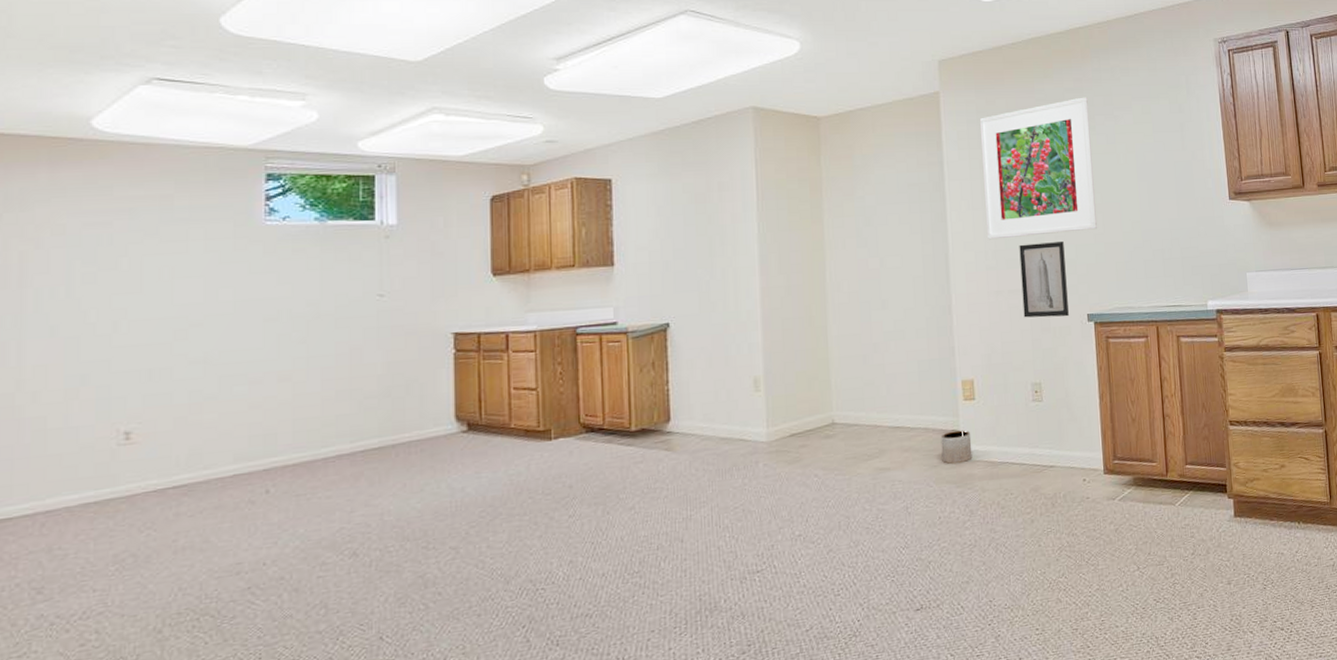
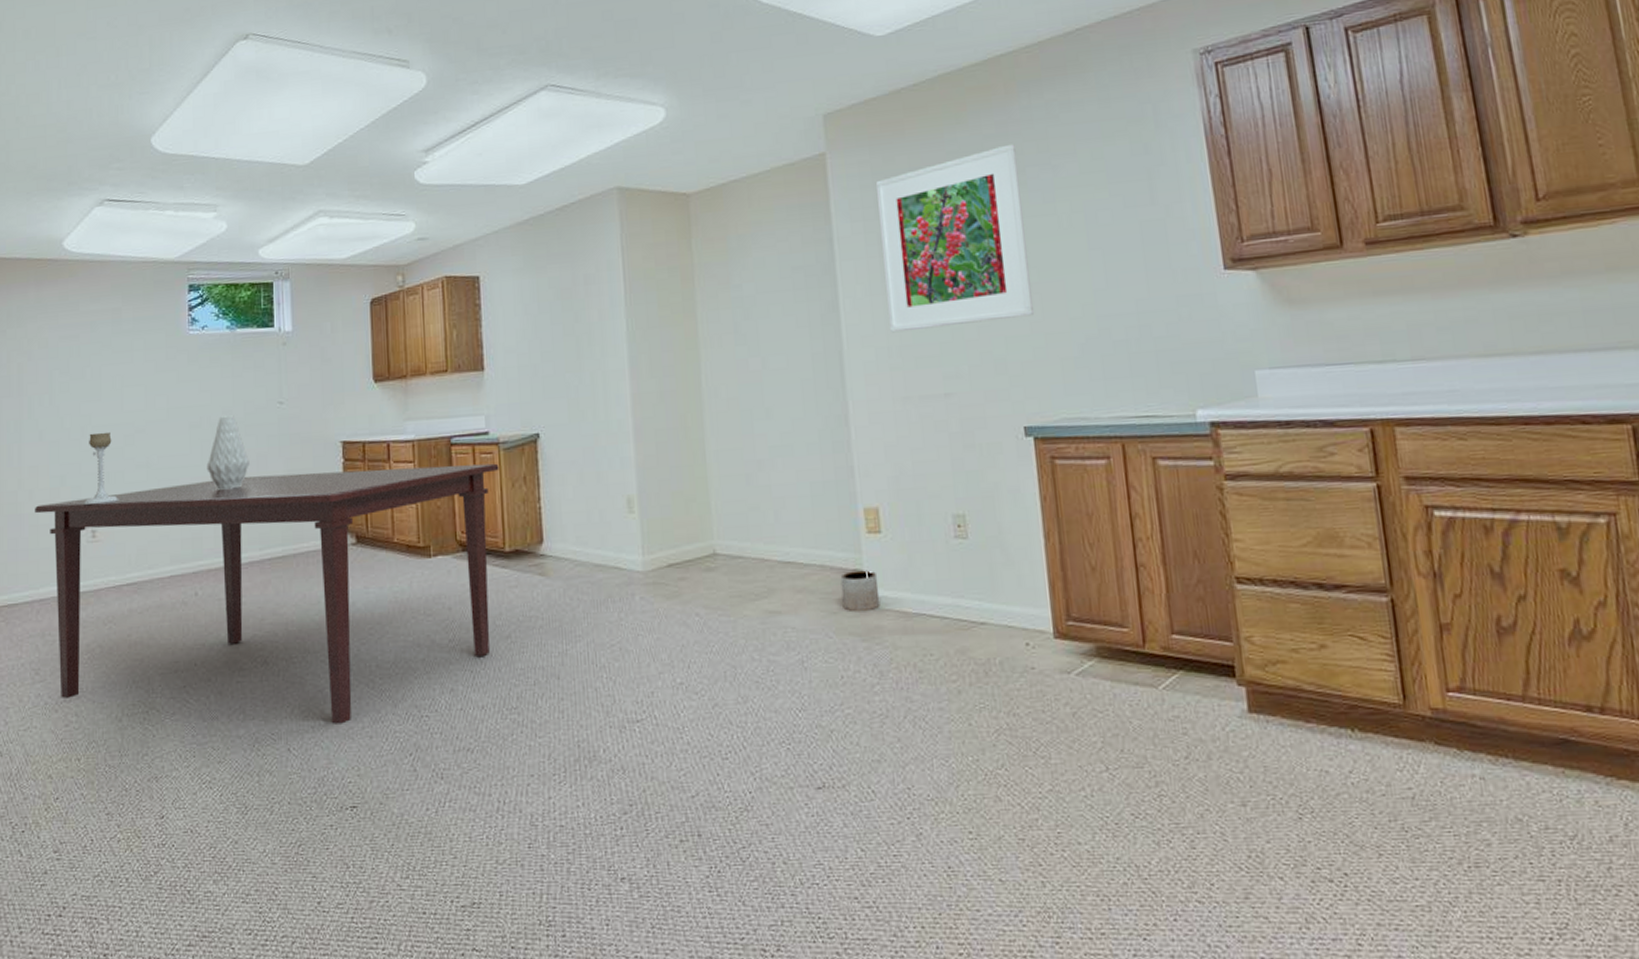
dining table: none [41,351,627,616] -> present [35,463,499,724]
candle holder: none [113,326,165,405] -> present [83,431,119,505]
vase: none [285,308,340,384] -> present [206,415,250,490]
wall art: present [1019,242,1069,318] -> none [930,333,999,431]

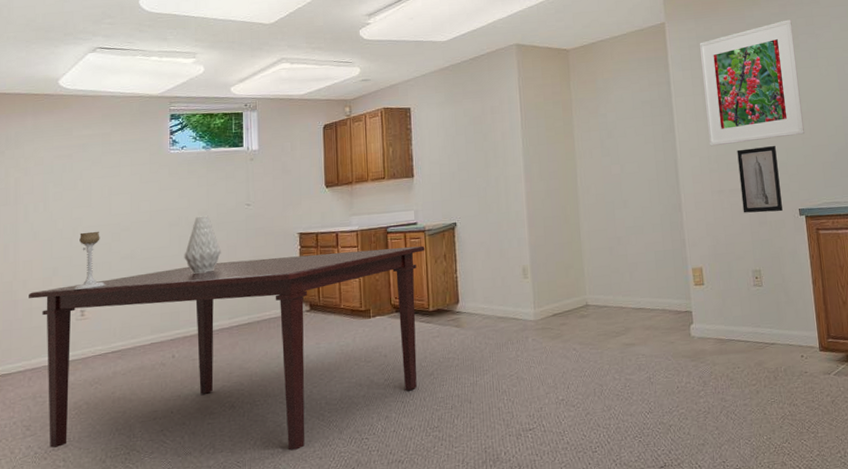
planter: present [840,570,880,612] -> none [676,311,704,341]
wall art: none [930,333,999,431] -> present [737,146,783,213]

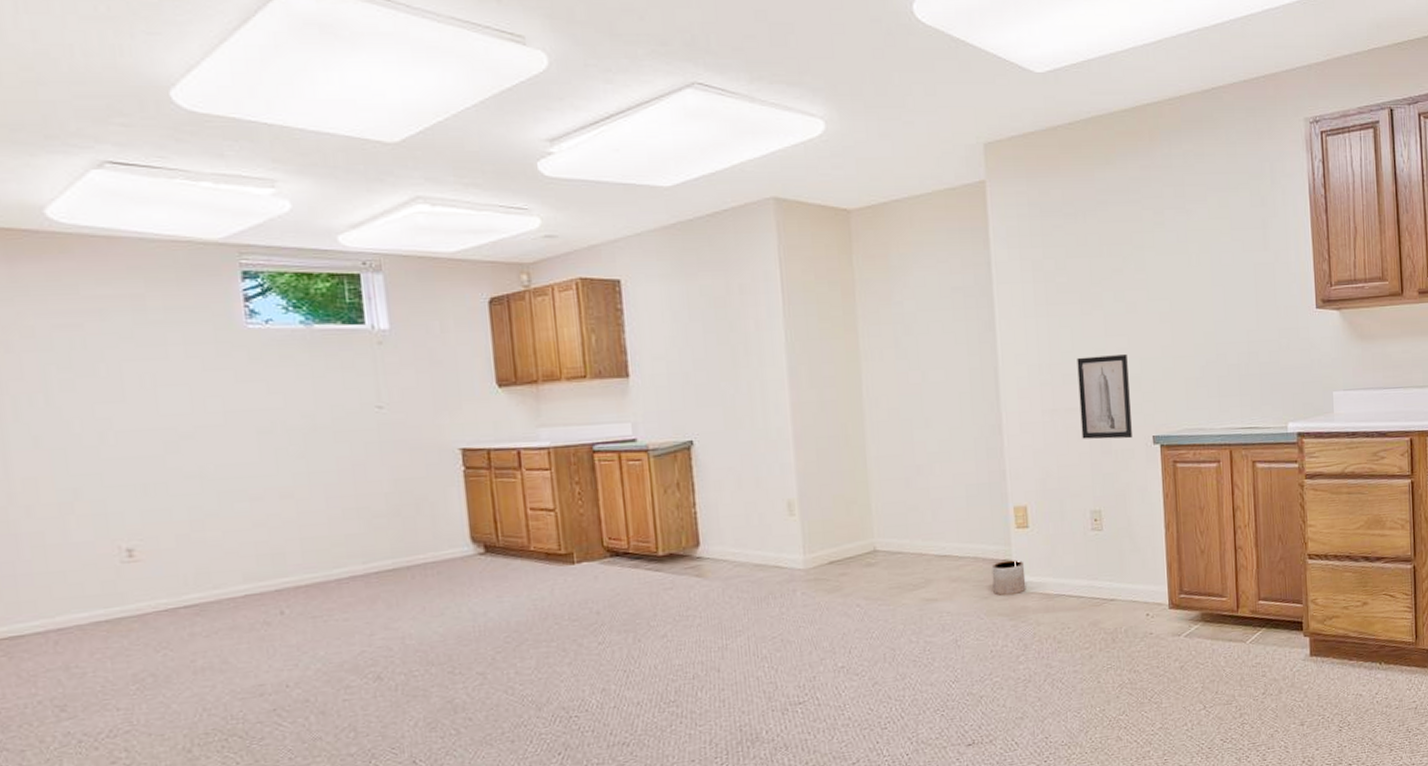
dining table: present [29,245,425,451] -> none [37,470,650,734]
candle holder: present [73,231,106,290] -> none [110,437,164,521]
vase: present [184,215,221,274] -> none [284,420,343,502]
planter: none [676,311,704,341] -> present [991,560,1026,596]
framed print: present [699,19,805,147] -> none [1031,187,1166,352]

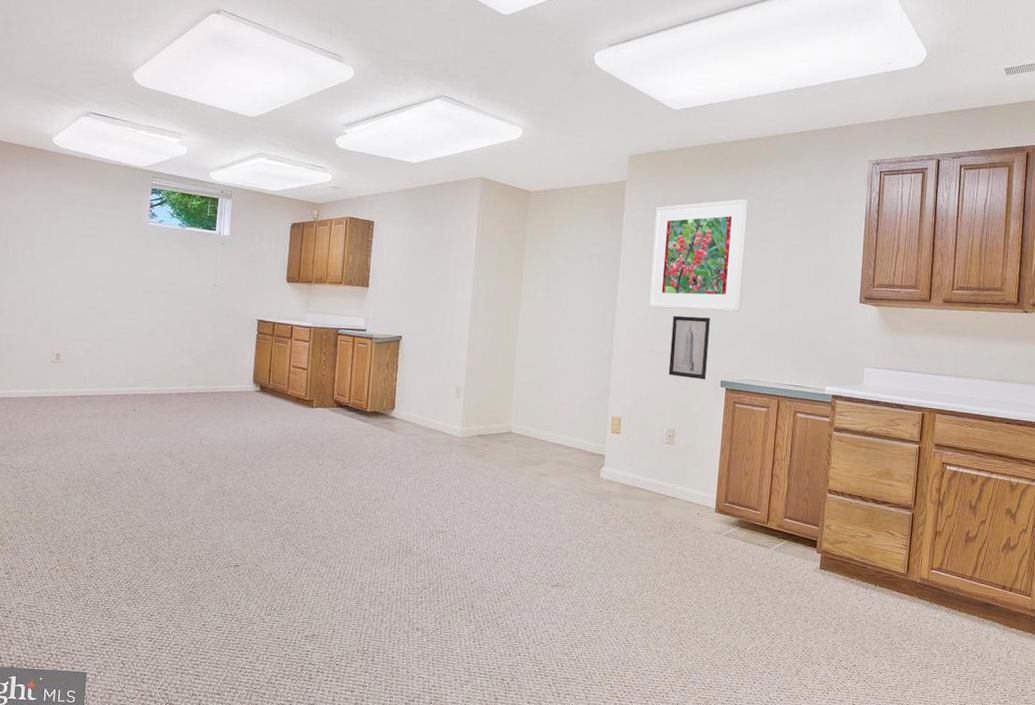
planter: present [991,560,1026,596] -> none [588,455,614,482]
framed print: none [1031,187,1166,352] -> present [648,198,749,312]

